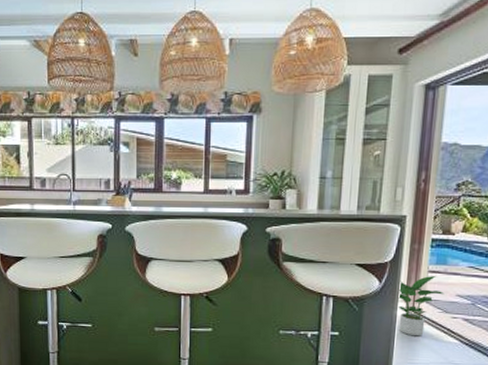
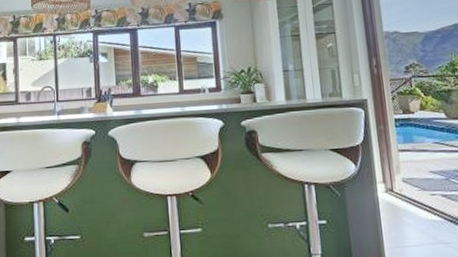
potted plant: present [398,276,445,336] -> none [373,155,418,218]

